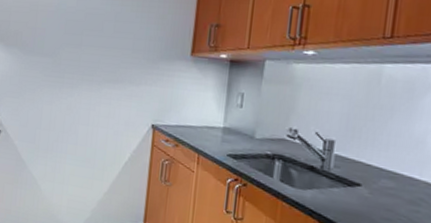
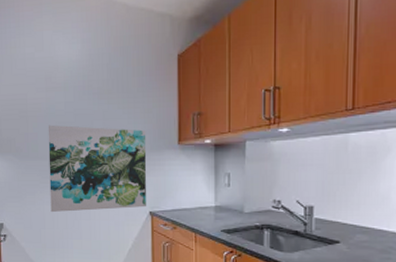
wall art: none [49,21,158,120] -> present [48,125,147,213]

